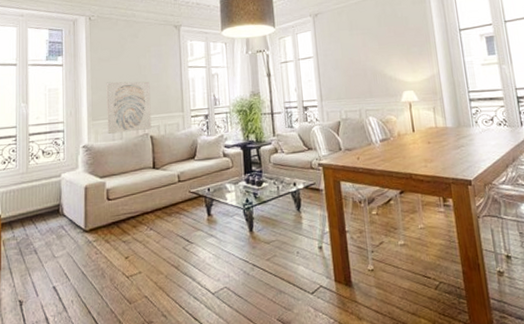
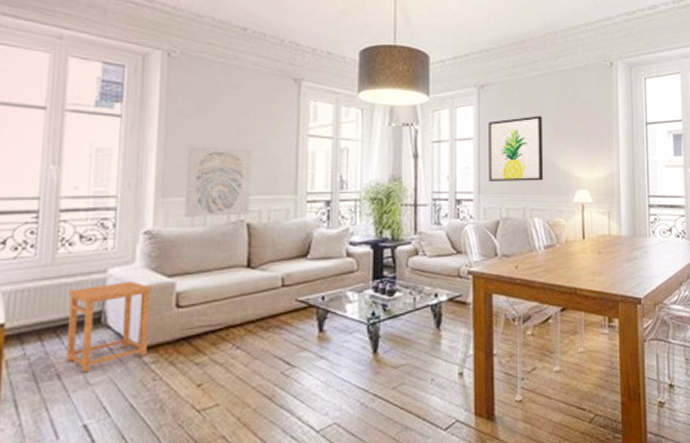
side table: none [38,182,90,249] -> present [67,281,152,373]
wall art: none [324,33,374,90] -> present [489,116,544,181]

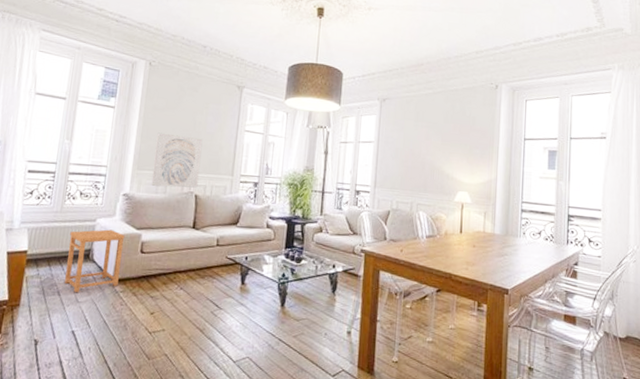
wall art: present [489,116,544,181] -> none [384,126,432,181]

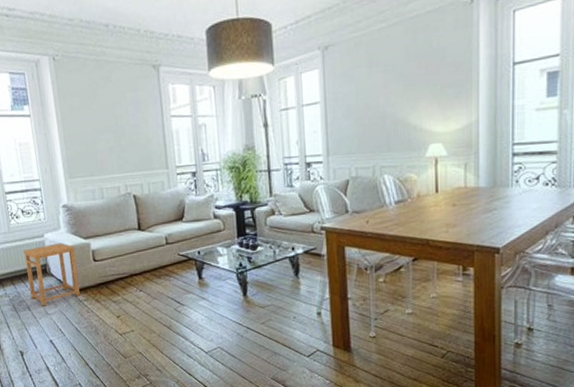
wall art: present [151,132,203,188] -> none [80,133,134,193]

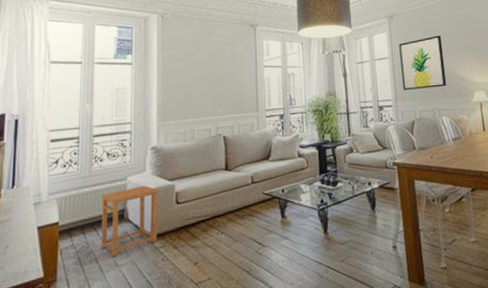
wall art: none [334,70,394,143] -> present [399,35,447,90]

